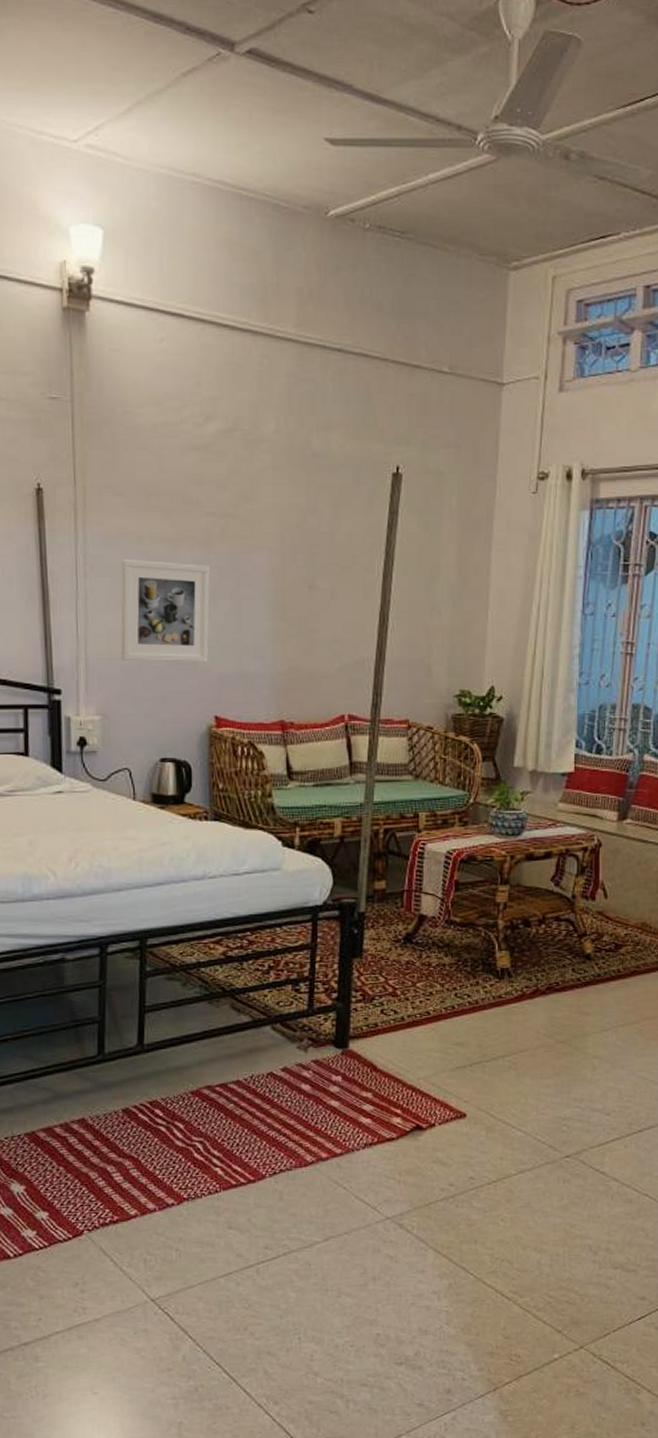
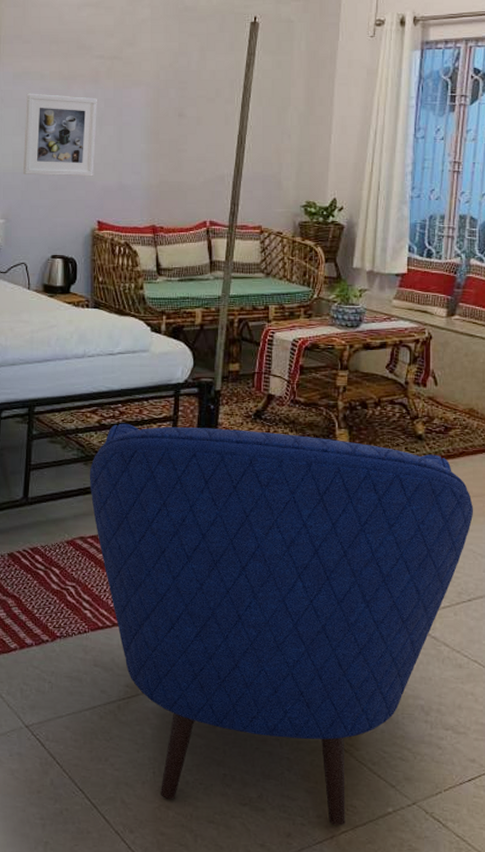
armchair: none [215,954,646,1377] -> present [89,423,474,825]

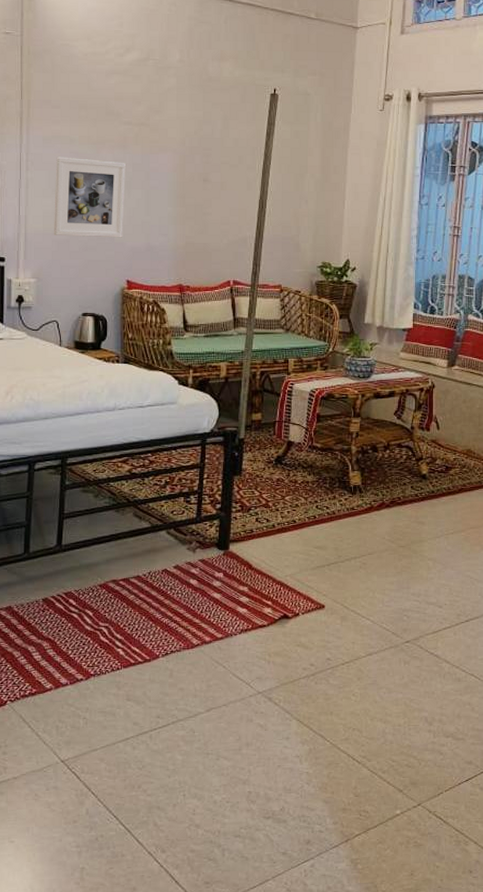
armchair: present [89,423,474,825] -> none [121,471,471,830]

